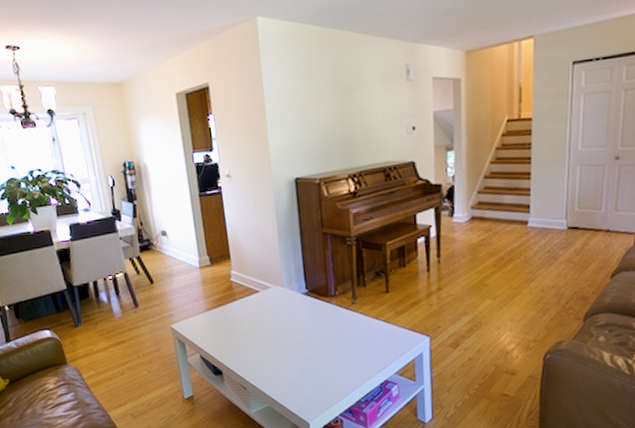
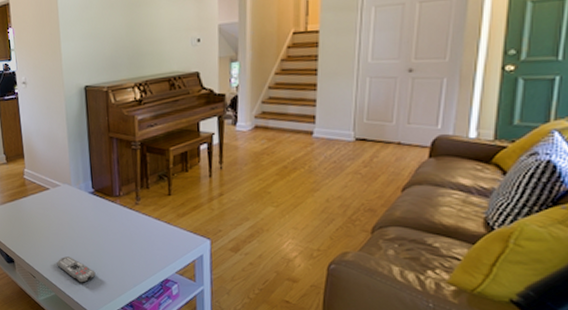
remote control: none [269,364,312,391] -> present [57,257,96,283]

